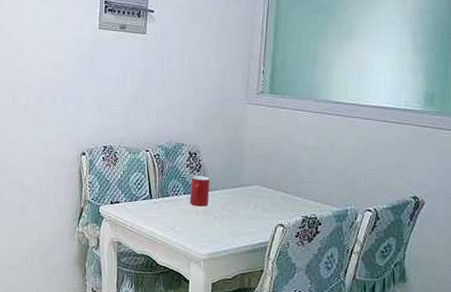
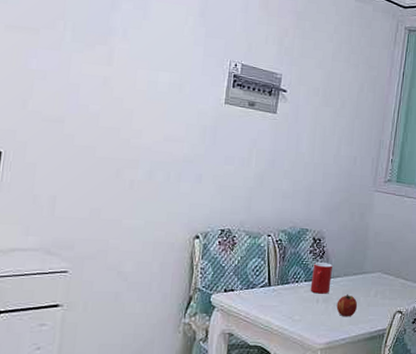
fruit: none [216,206,237,230] -> present [336,293,358,317]

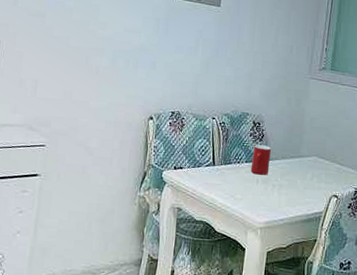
fruit: present [336,293,358,317] -> none [275,175,295,199]

